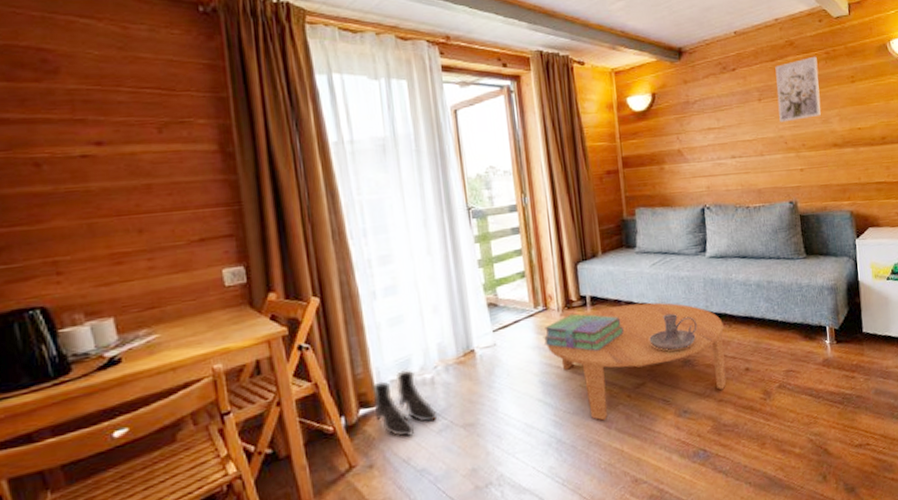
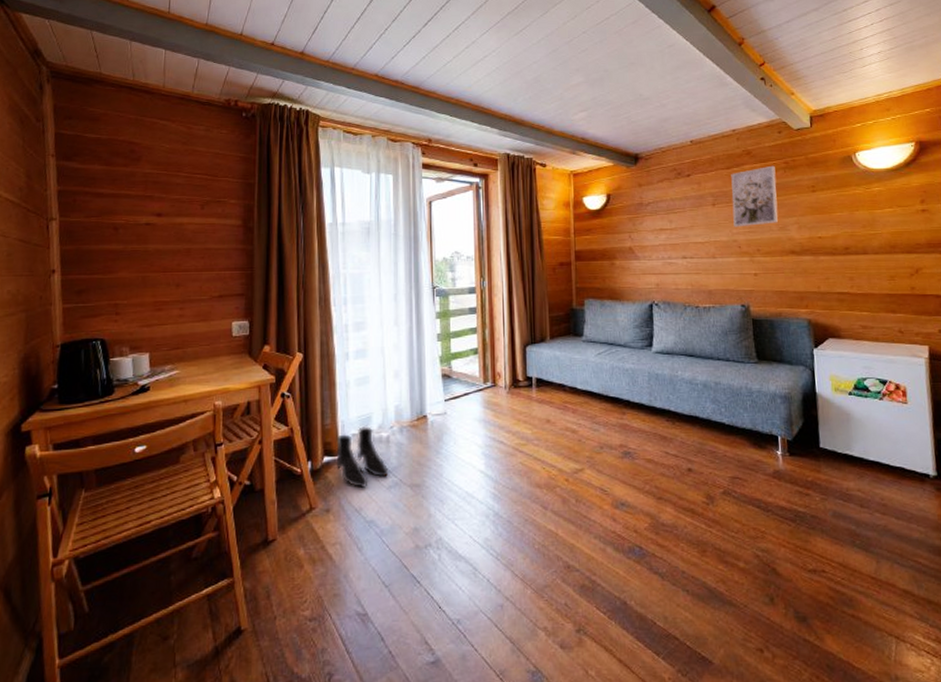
stack of books: present [543,313,624,352] -> none [489,393,566,431]
coffee table: present [546,302,727,421] -> none [492,390,667,501]
candle holder: present [649,313,698,351] -> none [590,403,640,441]

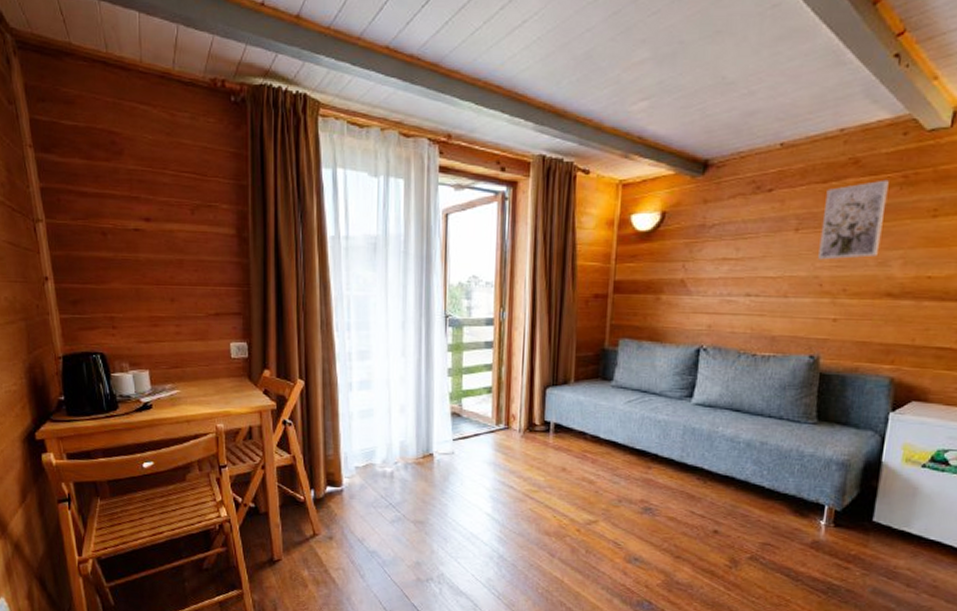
boots: present [336,426,389,489] -> none [339,460,392,521]

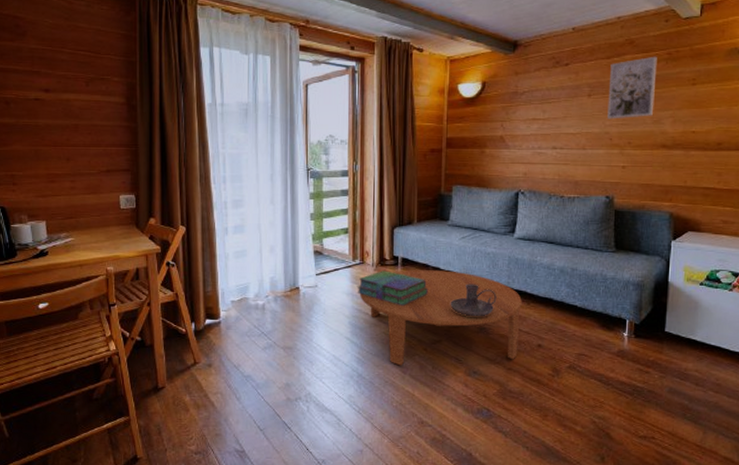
stack of books: none [500,437,584,479] -> present [357,270,428,306]
coffee table: none [502,437,697,548] -> present [359,270,522,366]
candle holder: none [610,456,667,496] -> present [450,283,497,317]

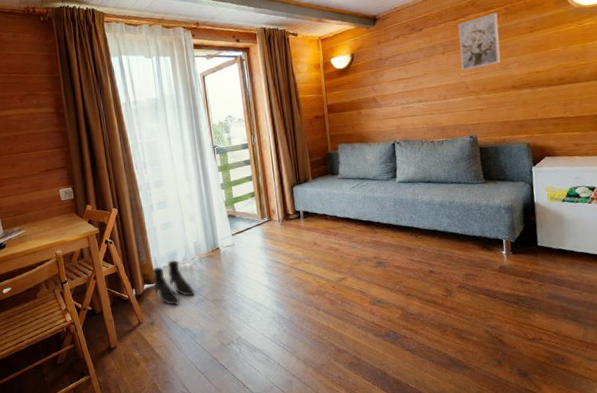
boots: none [217,295,264,349] -> present [151,260,195,306]
stack of books: present [357,270,428,306] -> none [268,224,329,252]
coffee table: present [359,270,522,366] -> none [271,217,413,304]
candle holder: present [450,283,497,317] -> none [349,225,389,254]

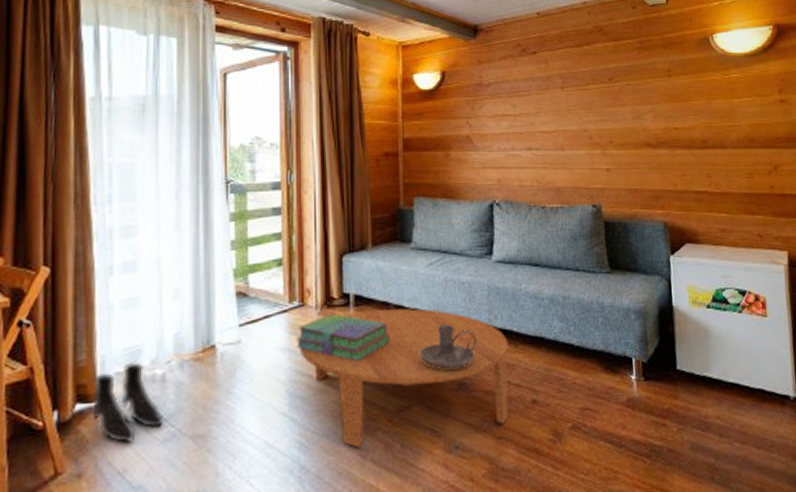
stack of books: none [268,224,329,252] -> present [295,313,390,361]
coffee table: none [271,217,413,304] -> present [299,308,509,448]
candle holder: none [349,225,389,254] -> present [419,324,477,370]
wall art: present [458,12,500,71] -> none [581,45,632,115]

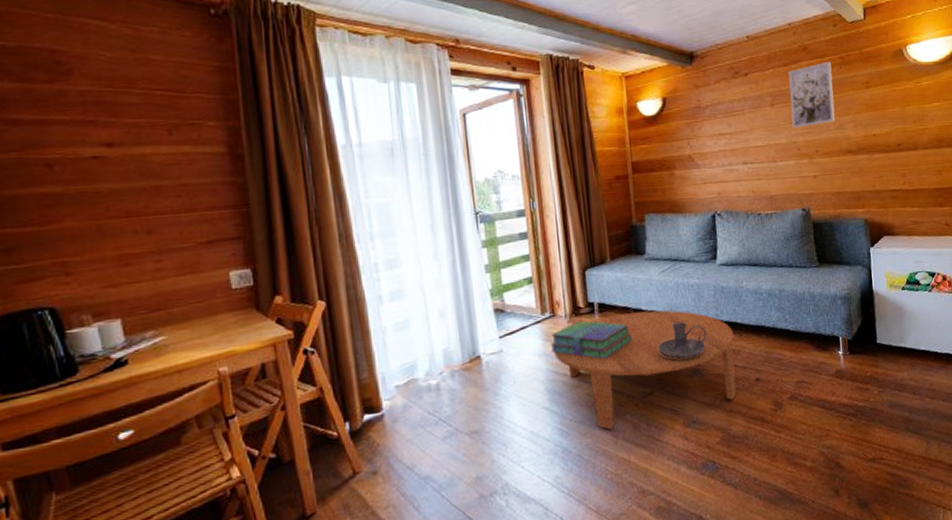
boots: present [92,362,164,445] -> none [376,375,443,444]
wall art: none [581,45,632,115] -> present [788,61,835,129]

